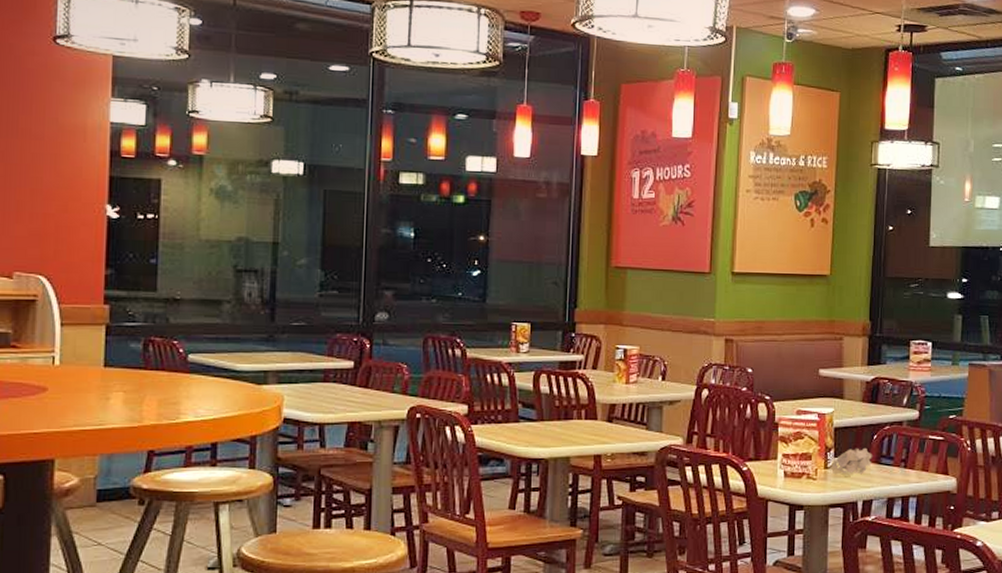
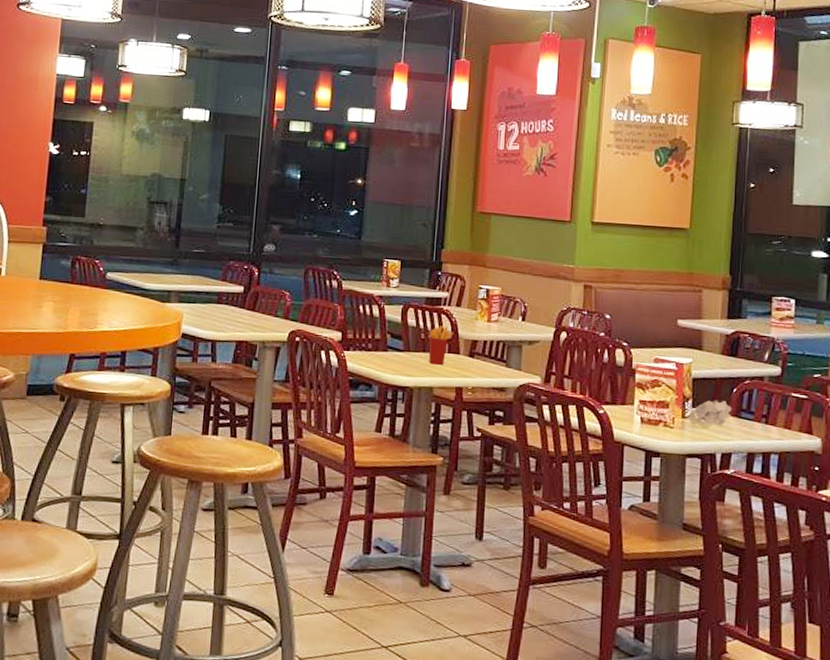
french fries: none [564,391,590,432] -> present [428,326,454,365]

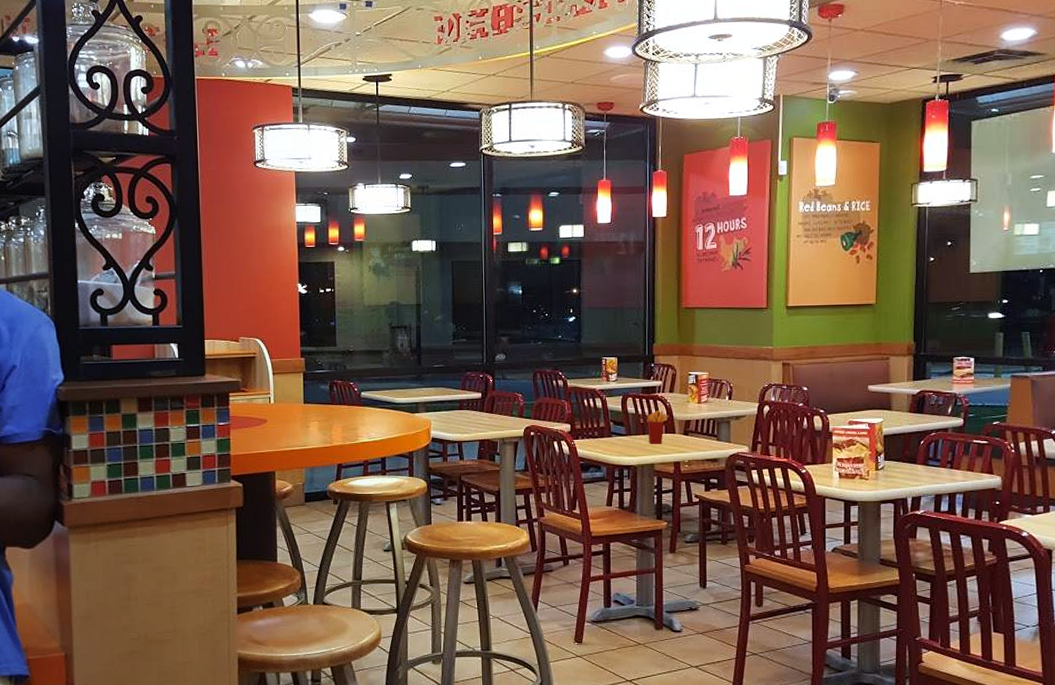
crumpled paper: present [686,400,733,429] -> none [880,451,921,477]

